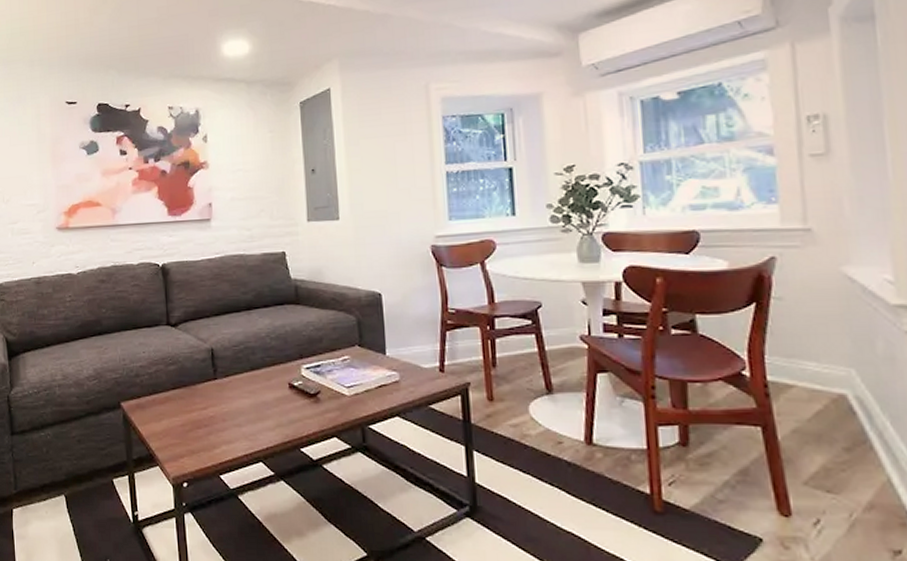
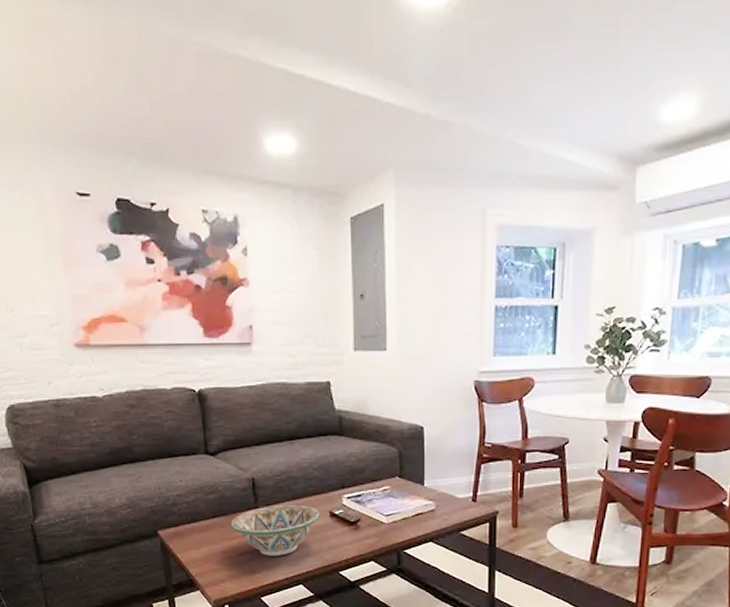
decorative bowl: none [190,375,279,430] -> present [230,504,320,556]

